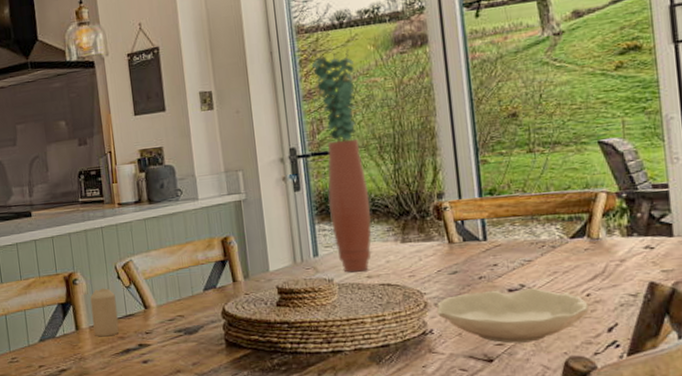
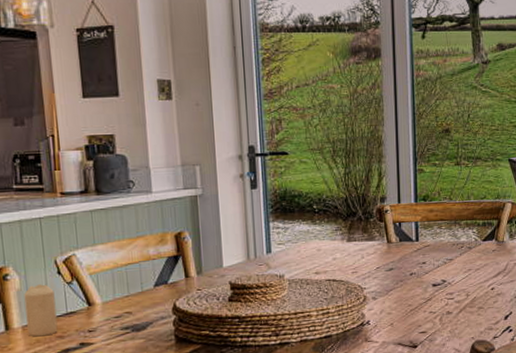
vase: present [311,48,372,273] -> none [273,50,322,269]
bowl: present [436,287,589,343] -> none [373,282,492,331]

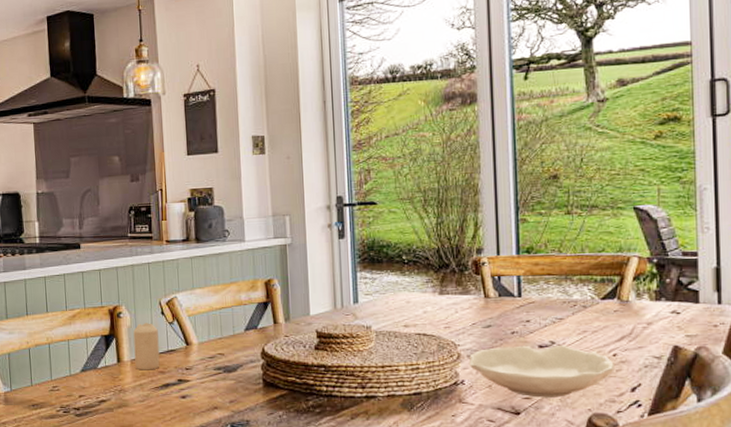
bowl: none [373,282,492,331] -> present [468,344,614,398]

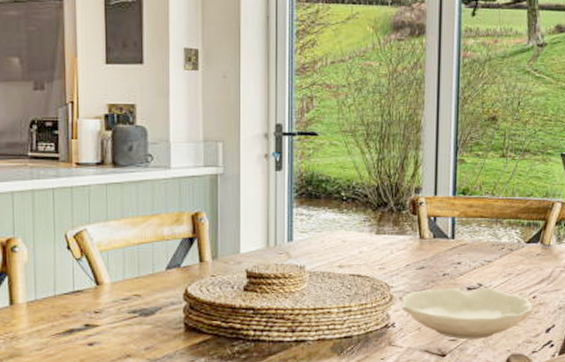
candle: present [133,323,160,370] -> none [31,259,63,314]

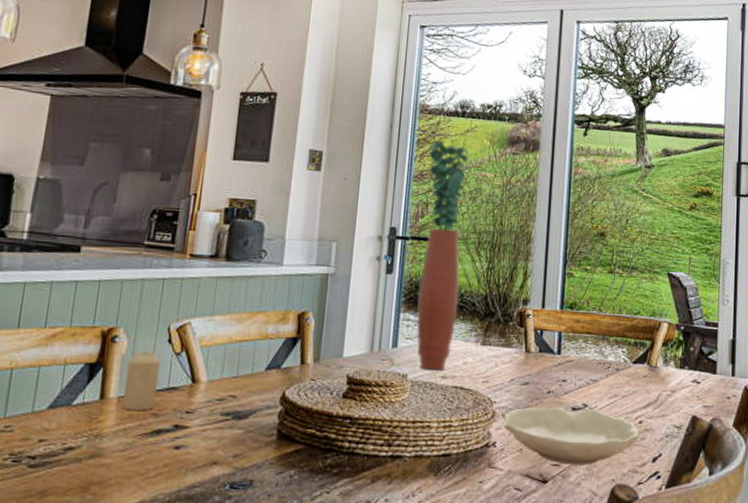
candle: none [31,259,63,314] -> present [122,351,160,412]
vase: none [308,22,351,261] -> present [416,132,469,371]

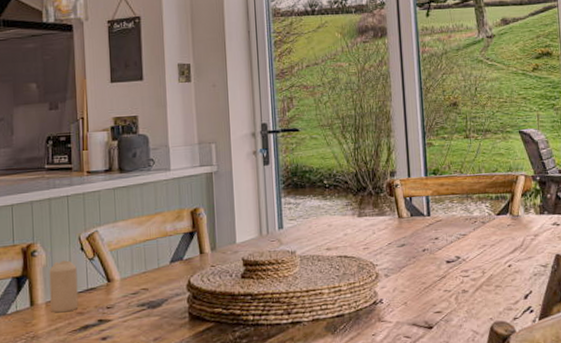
vase: present [416,132,469,371] -> none [285,32,332,245]
bowl: present [502,406,639,465] -> none [386,259,510,311]

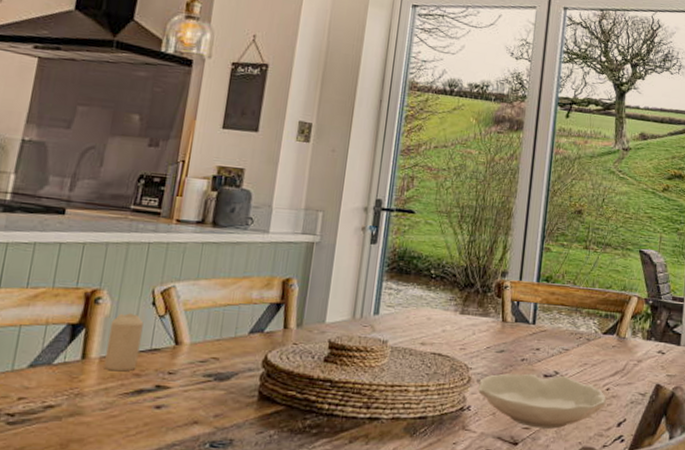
bowl: none [386,259,510,311] -> present [477,373,606,429]

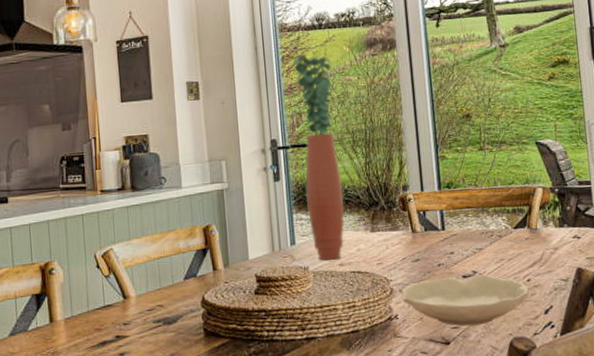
candle: present [104,313,144,372] -> none [67,277,96,329]
vase: none [397,109,455,337] -> present [292,47,344,261]

